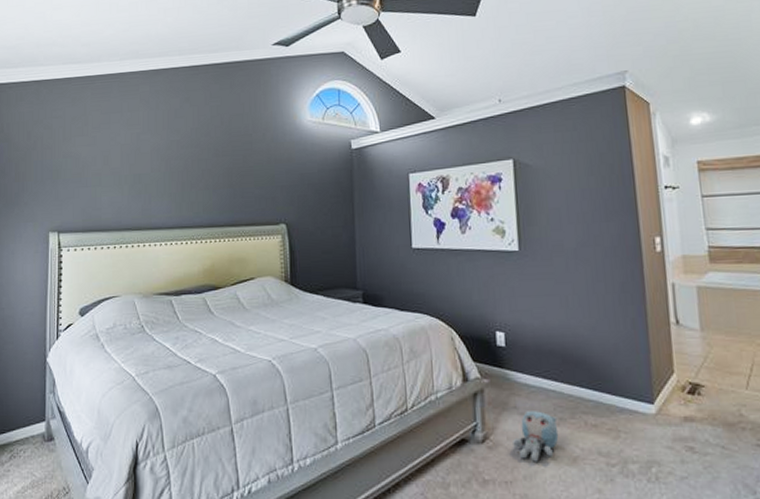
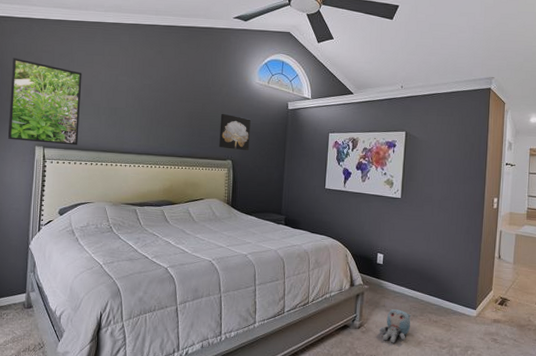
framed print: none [17,129,99,228] -> present [7,57,82,146]
wall art: none [266,164,307,210] -> present [219,113,251,151]

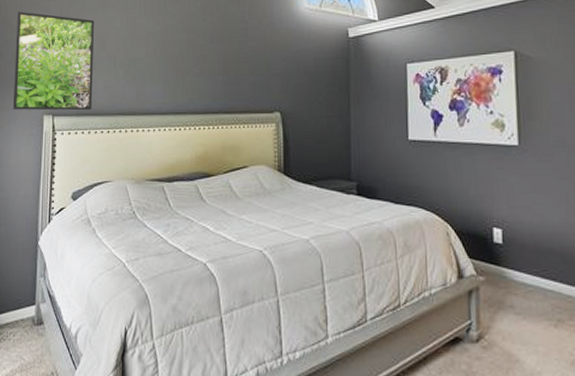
wall art: present [219,113,251,151] -> none [262,51,302,98]
plush toy: present [379,309,412,343] -> none [508,311,557,364]

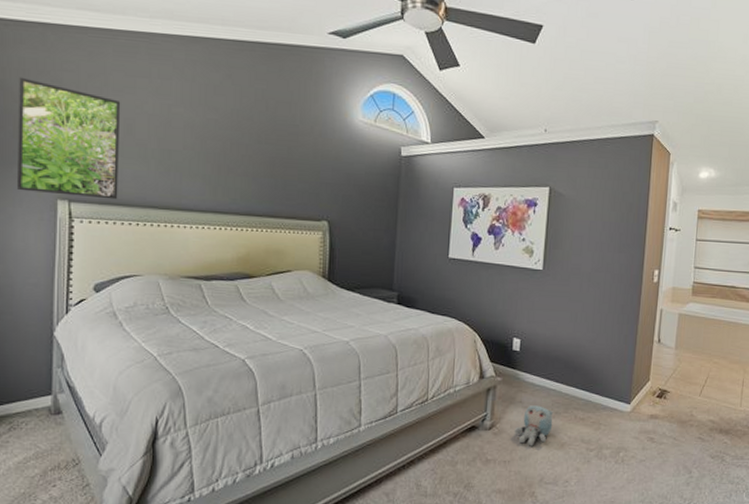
plush toy: none [508,311,557,364] -> present [515,405,554,446]

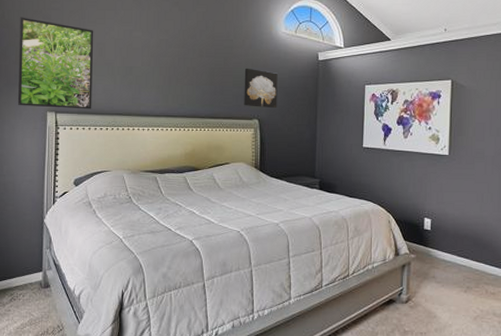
wall art: none [311,159,353,210] -> present [244,68,278,109]
plush toy: present [515,405,554,446] -> none [429,280,465,319]

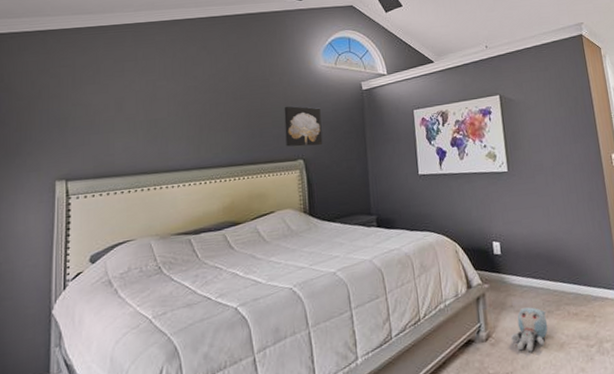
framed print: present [17,17,94,110] -> none [18,78,112,179]
plush toy: none [429,280,465,319] -> present [511,307,548,352]

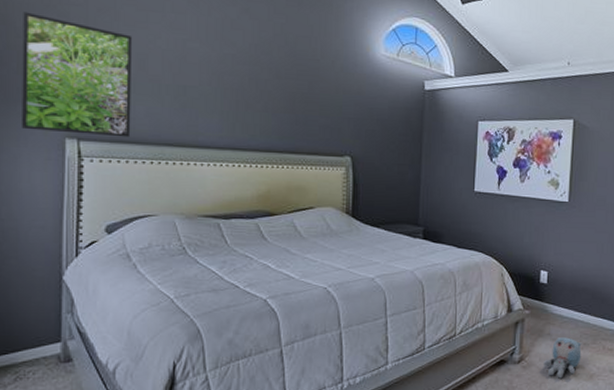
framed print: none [18,78,112,179] -> present [20,11,133,138]
wall art: present [284,106,323,147] -> none [333,94,375,145]

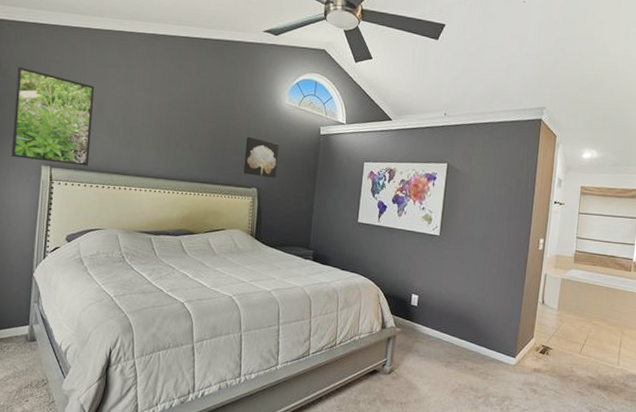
wall art: none [333,94,375,145] -> present [243,136,279,179]
plush toy: present [544,337,582,379] -> none [411,354,446,391]

